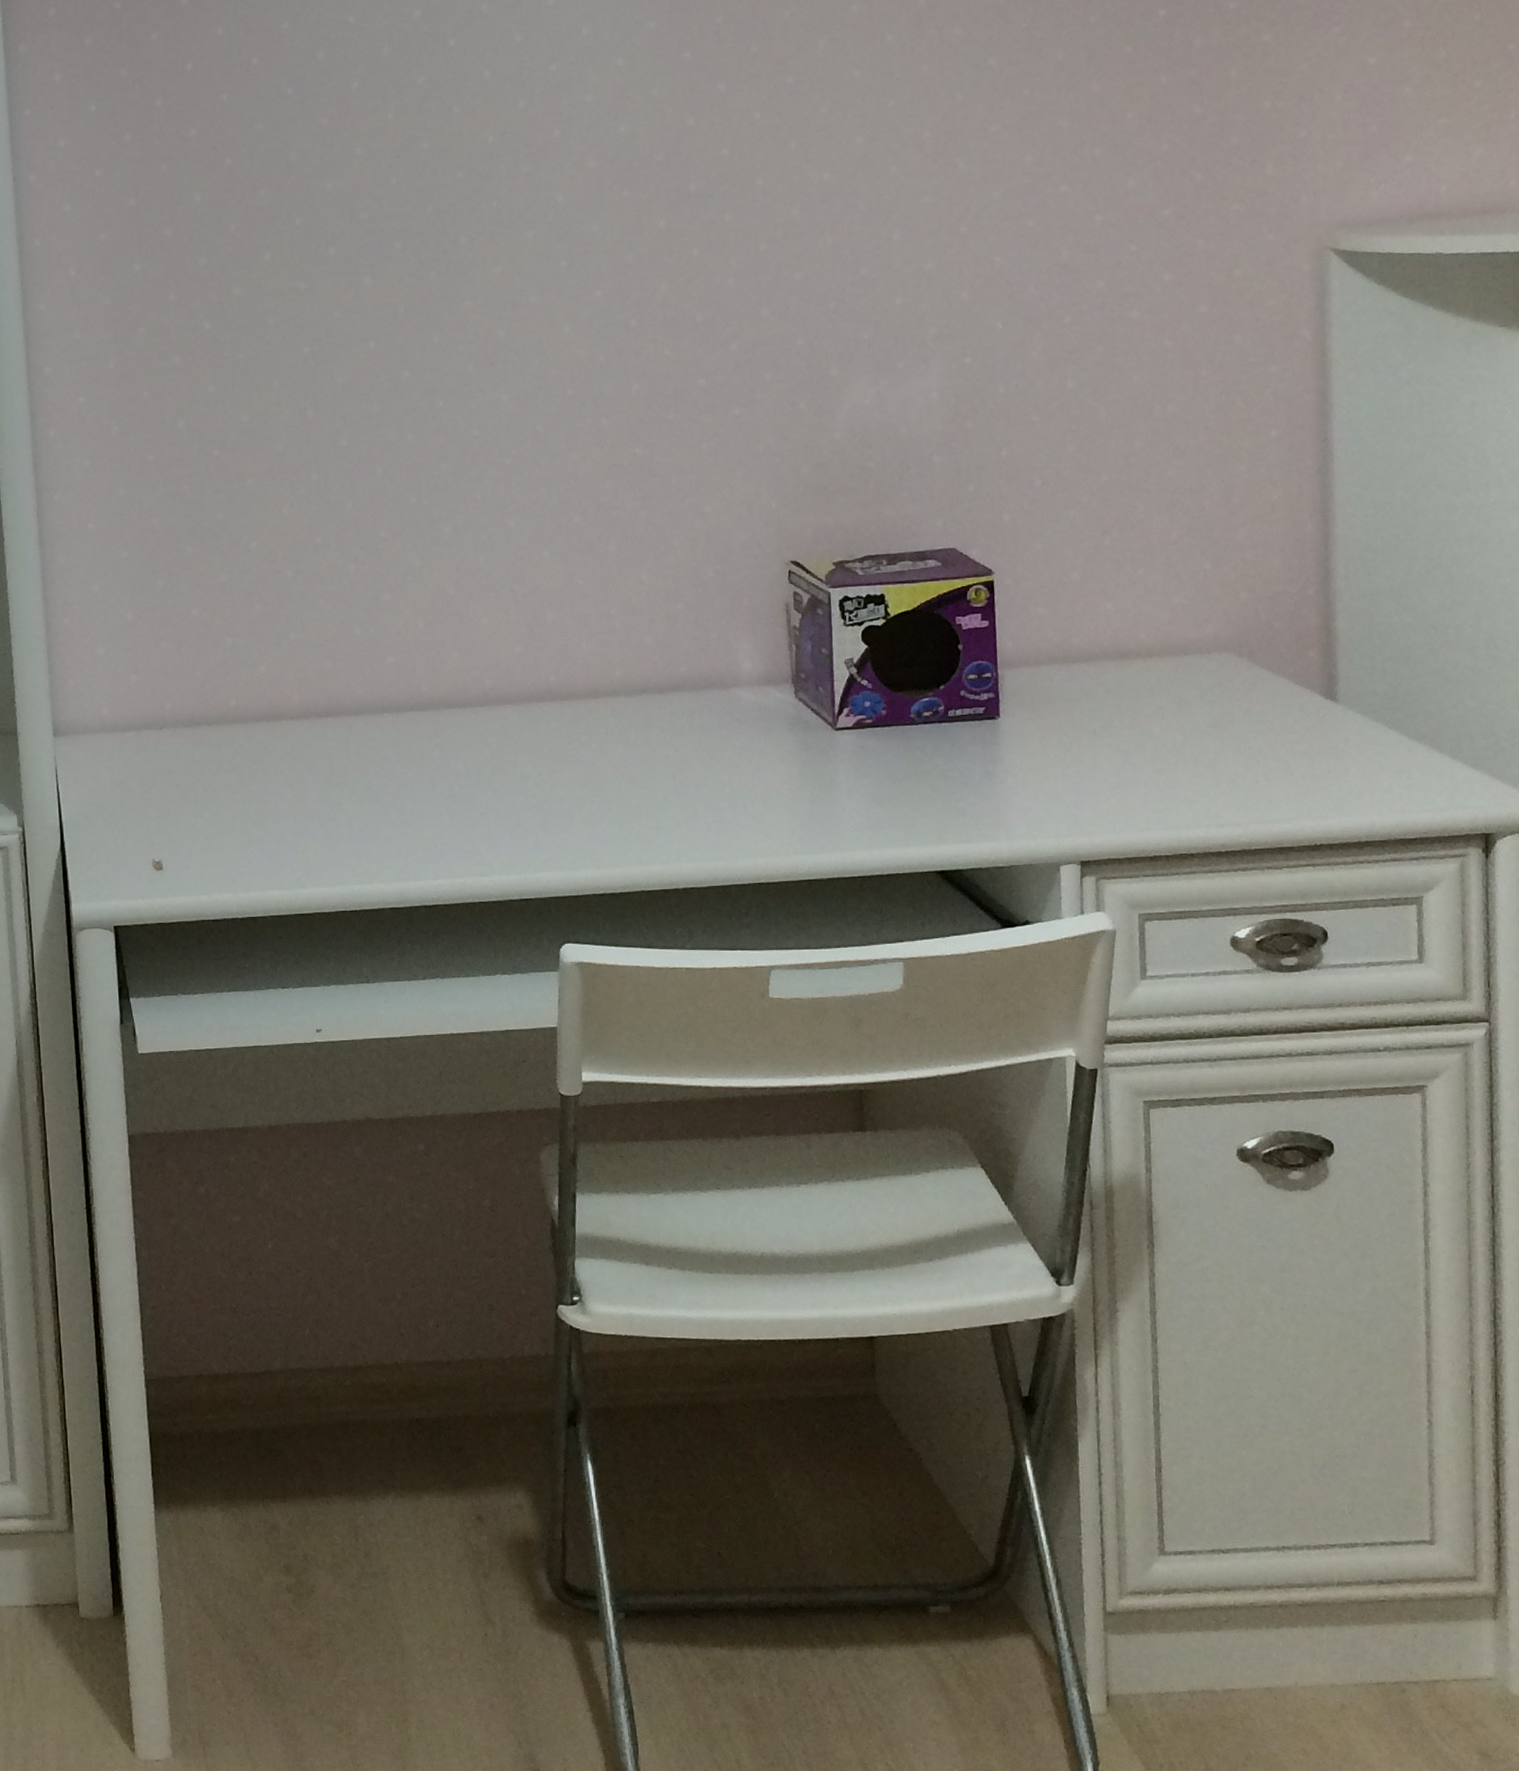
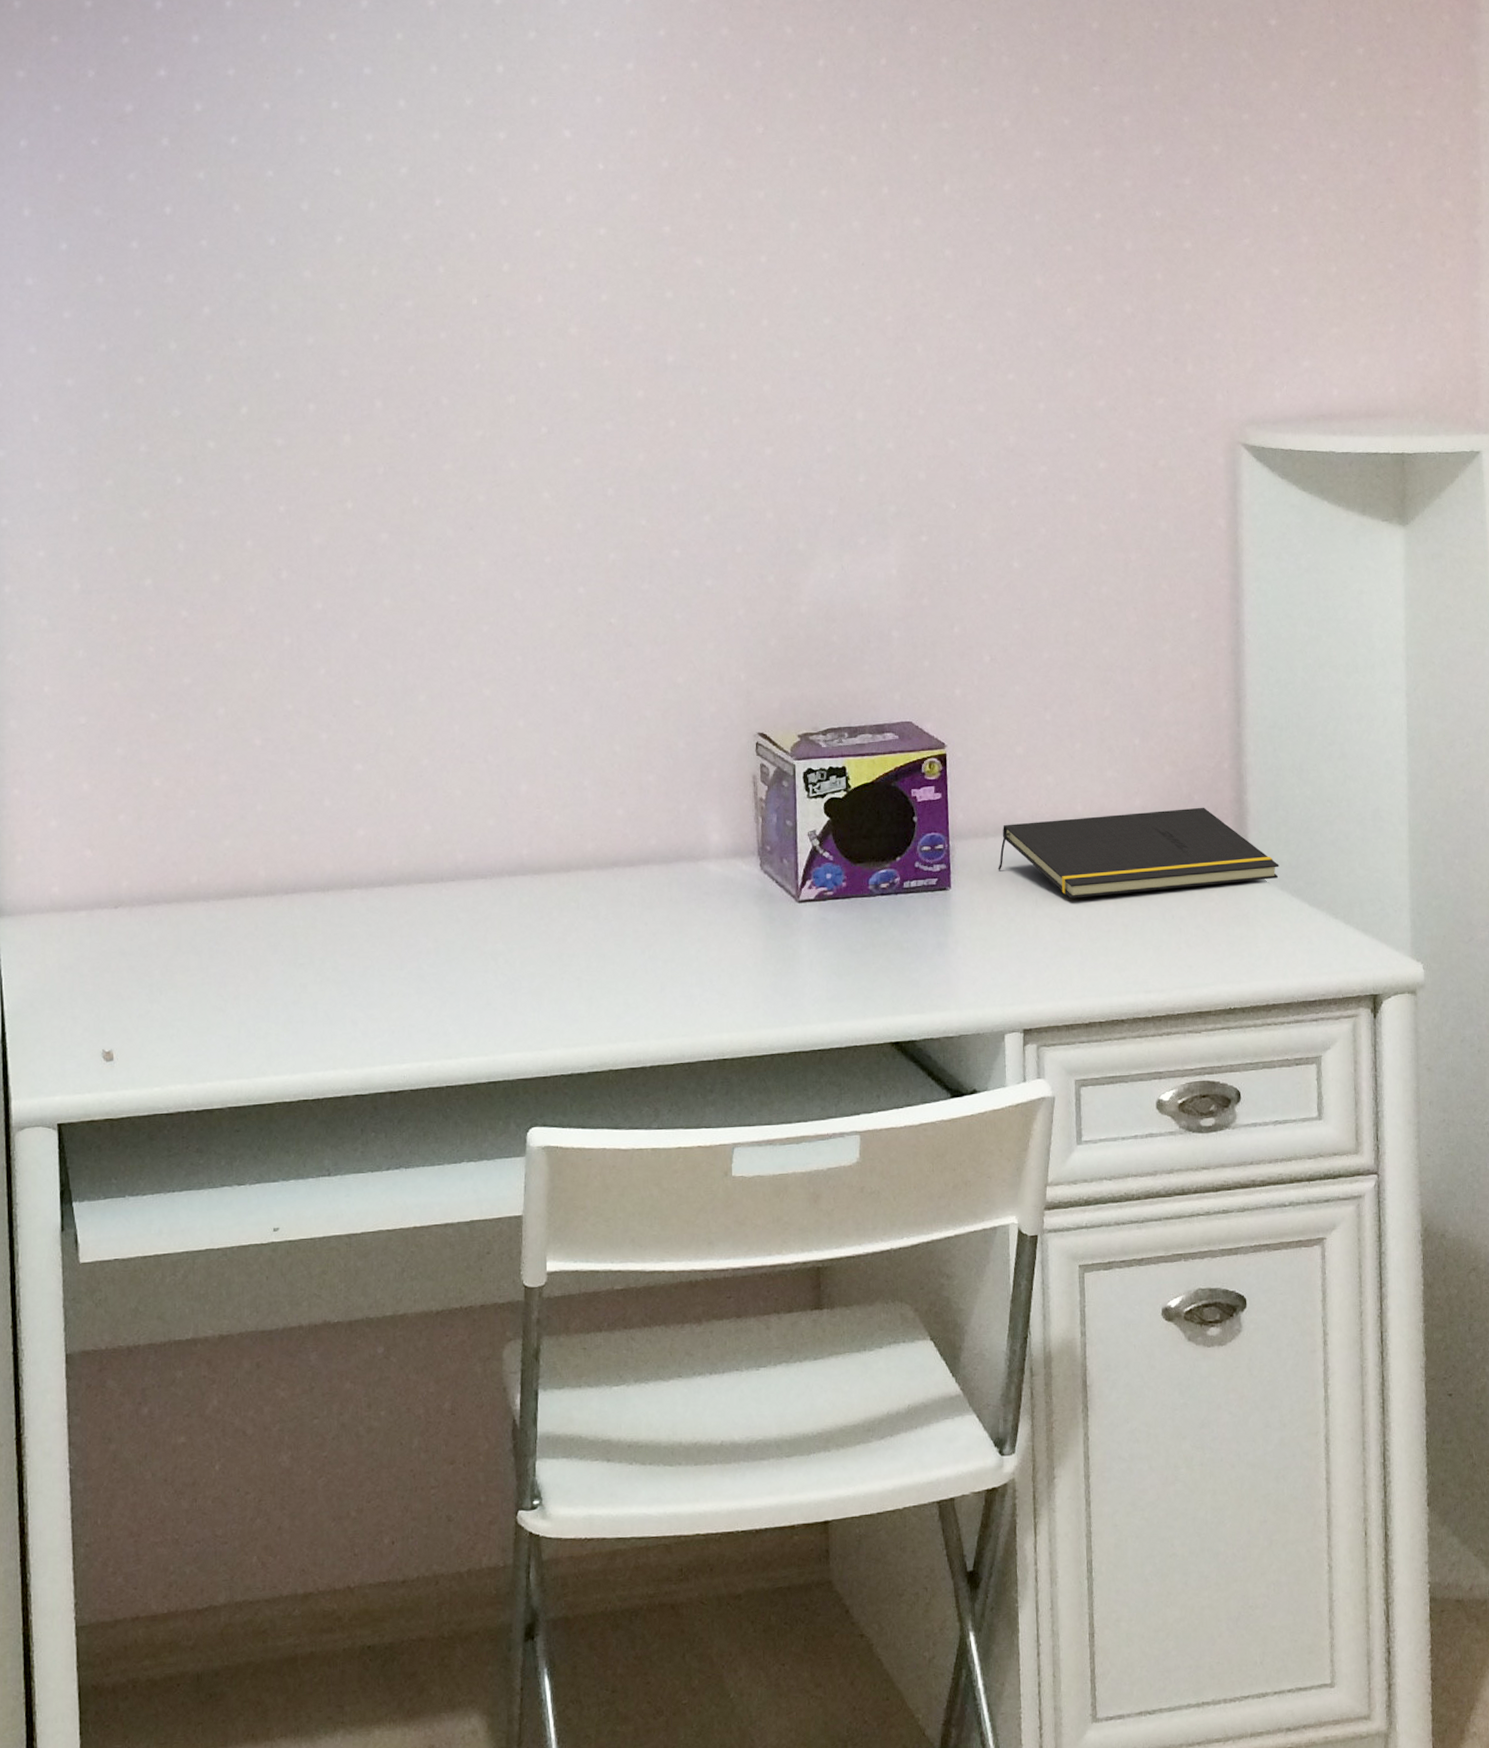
notepad: none [1051,634,1374,729] -> present [998,807,1279,899]

